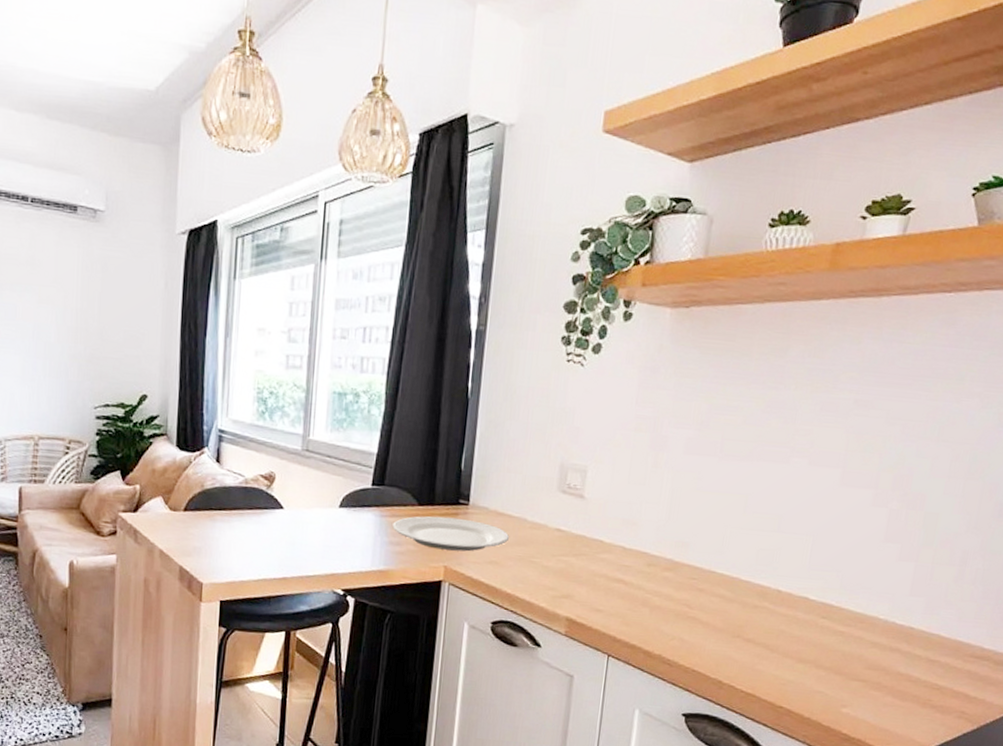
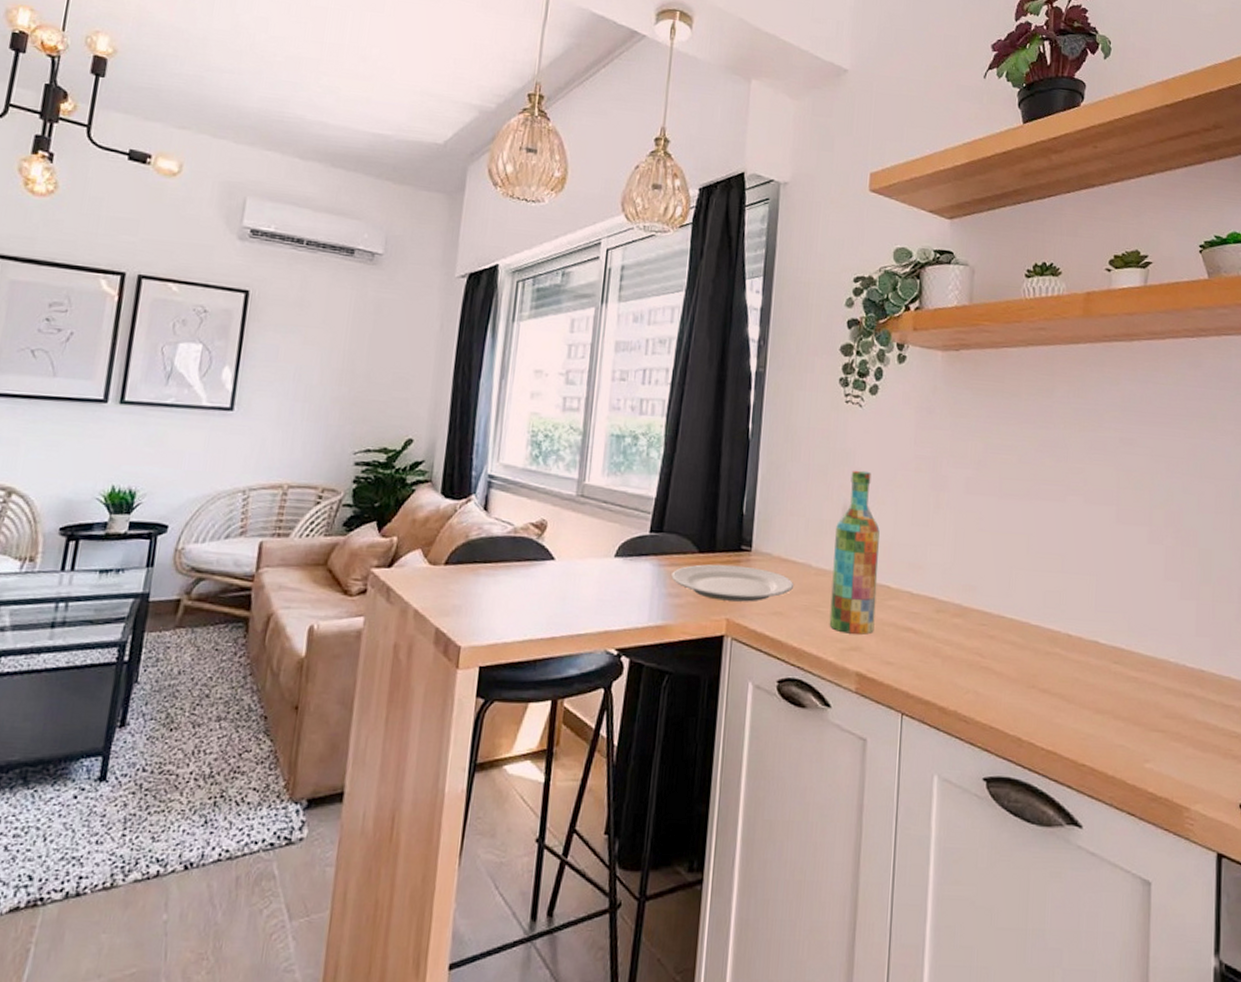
wine bottle: none [542,429,596,584] -> present [829,470,880,635]

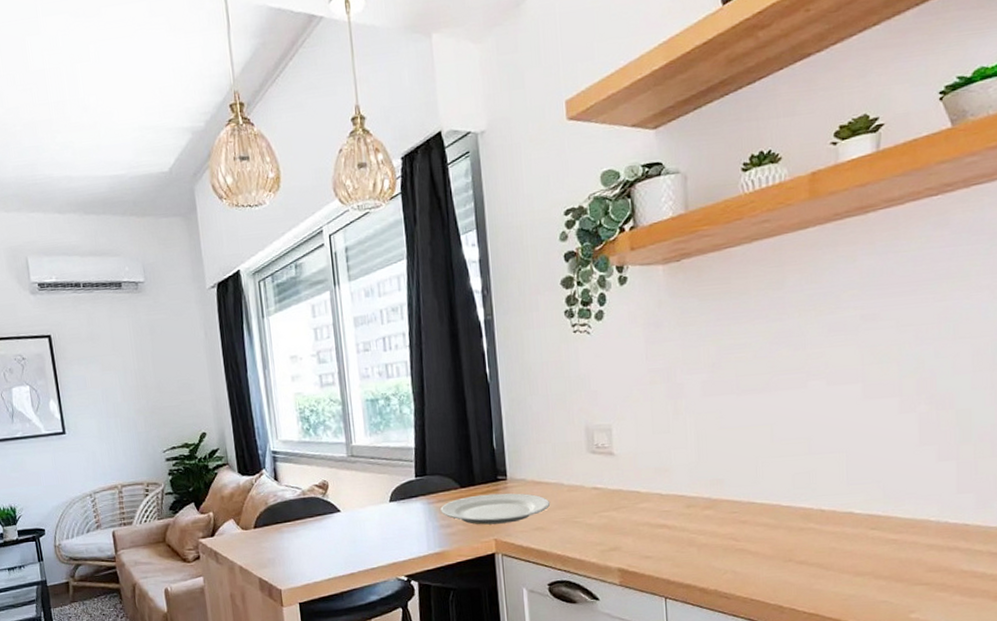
wine bottle: present [829,470,880,635] -> none [581,392,630,537]

